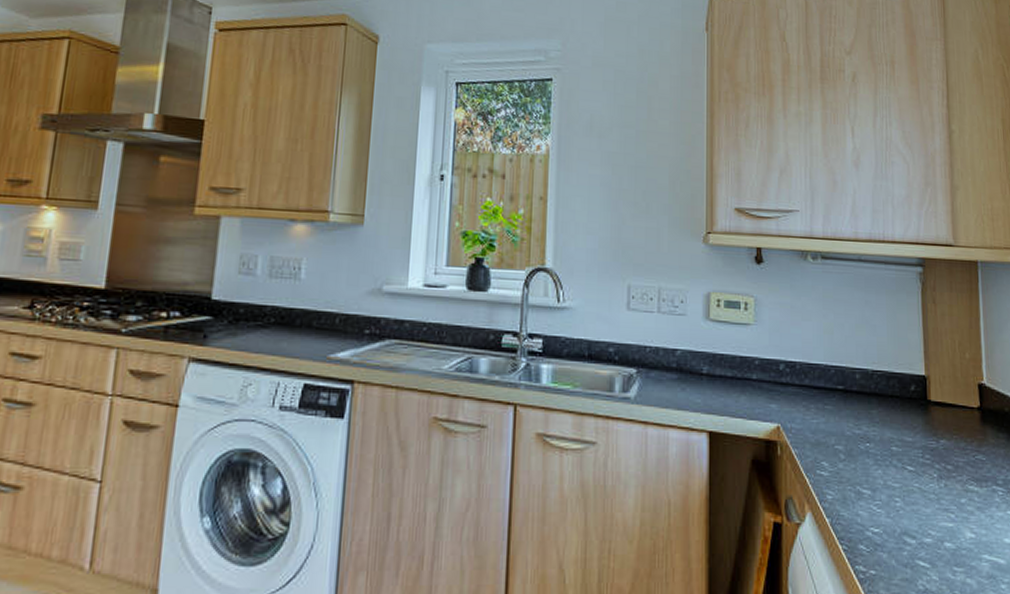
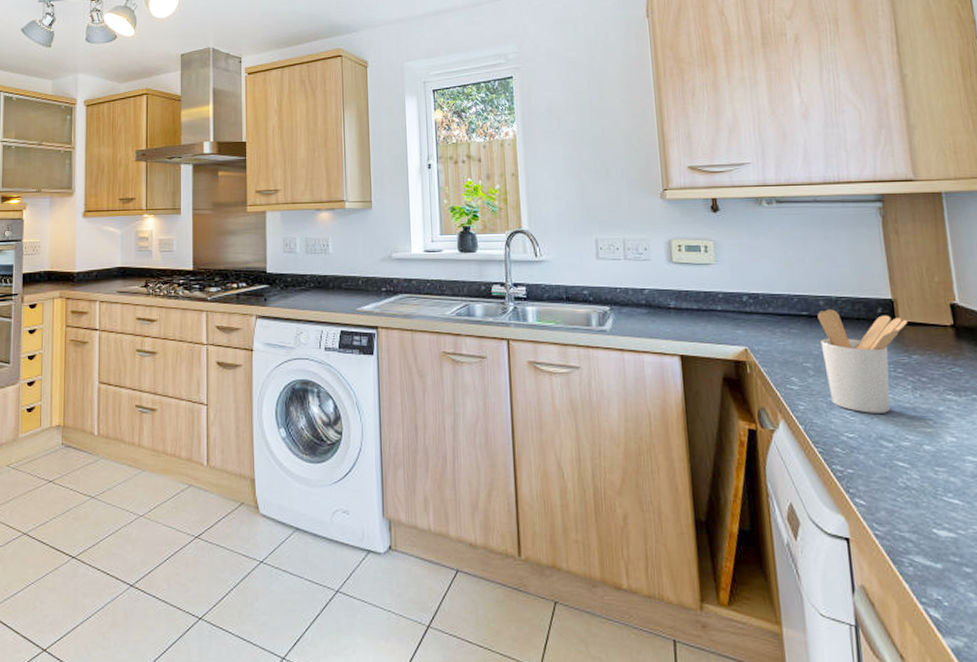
utensil holder: none [853,384,939,505] -> present [817,309,908,413]

